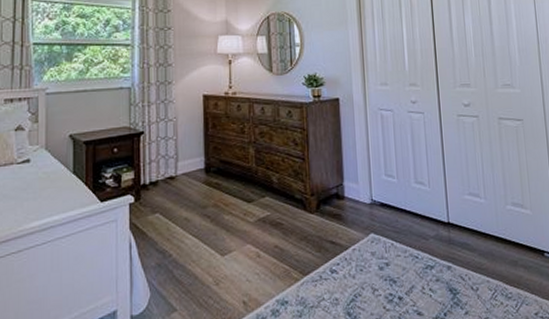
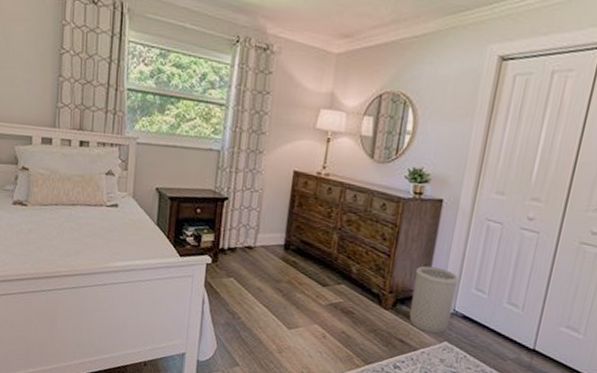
laundry basket: none [330,161,371,228] -> present [409,265,460,334]

